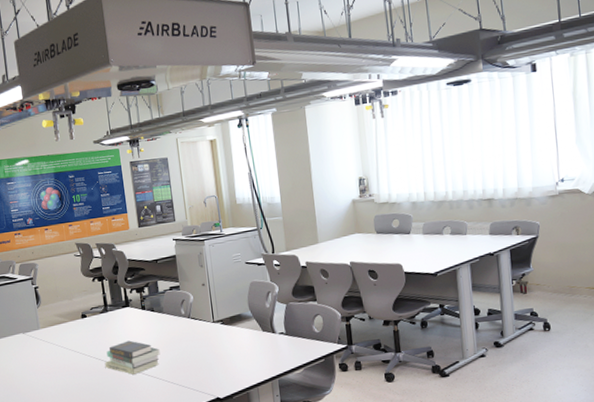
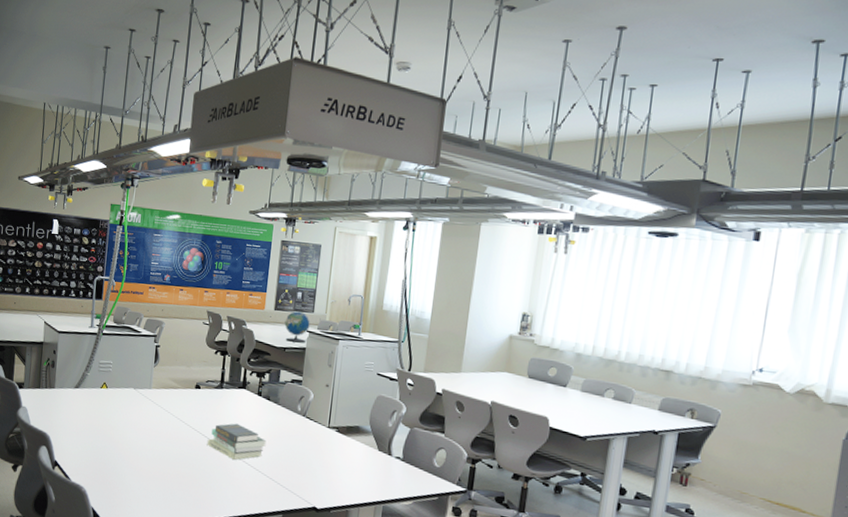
globe: none [150,222,175,253] -> present [284,310,310,343]

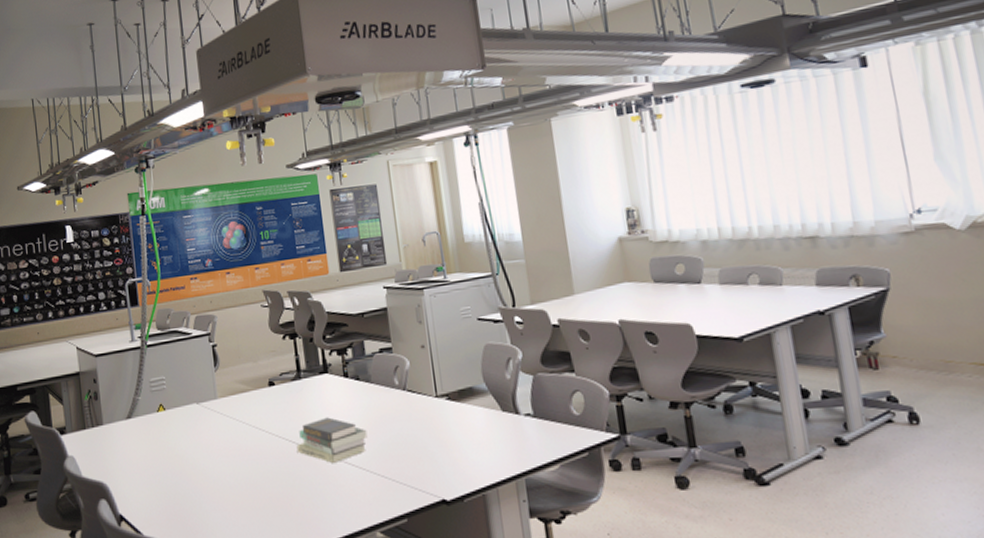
globe: present [284,310,310,343] -> none [355,265,386,305]

